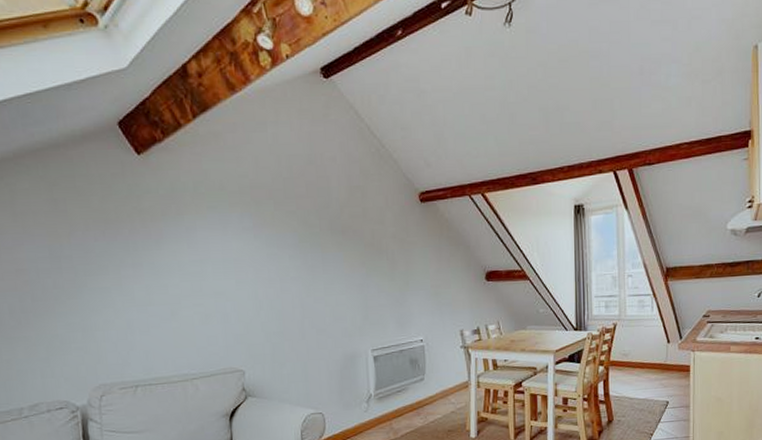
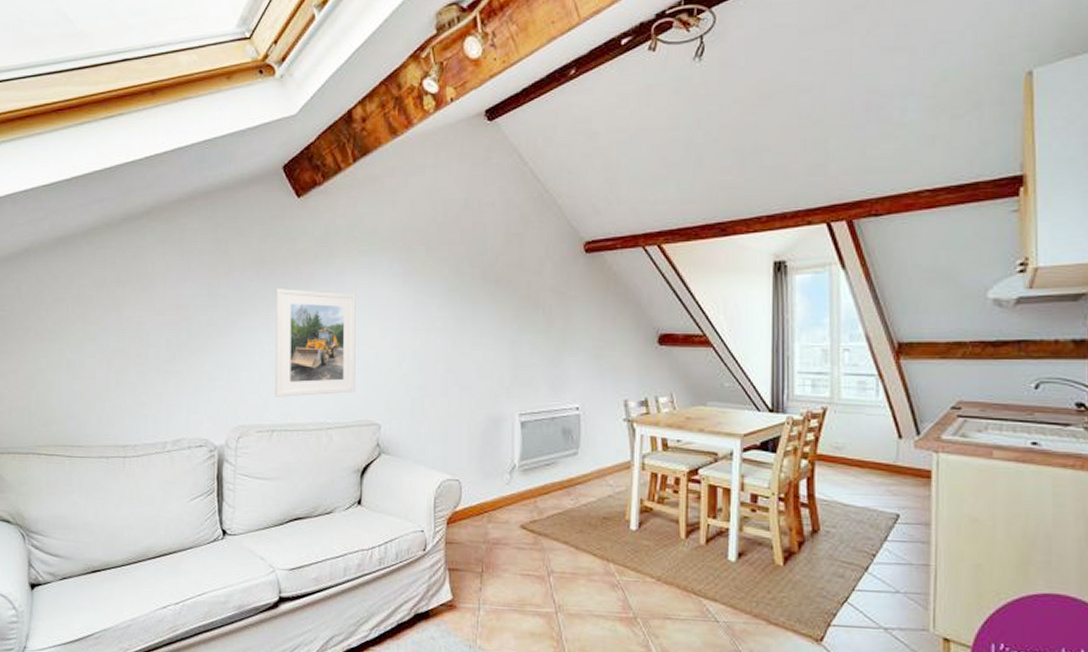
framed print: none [124,246,217,354] -> present [275,287,356,397]

